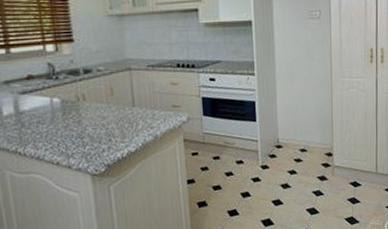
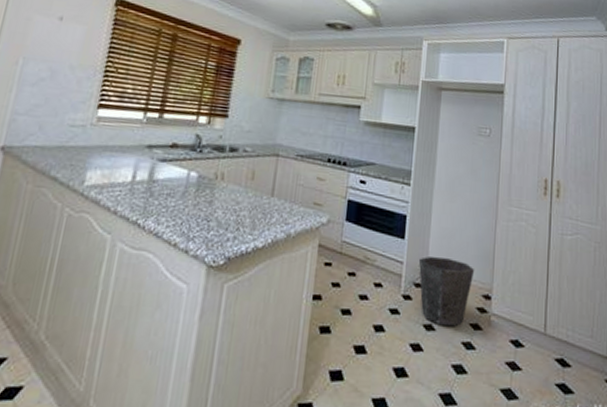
waste bin: none [270,130,318,182] -> present [418,256,475,326]

